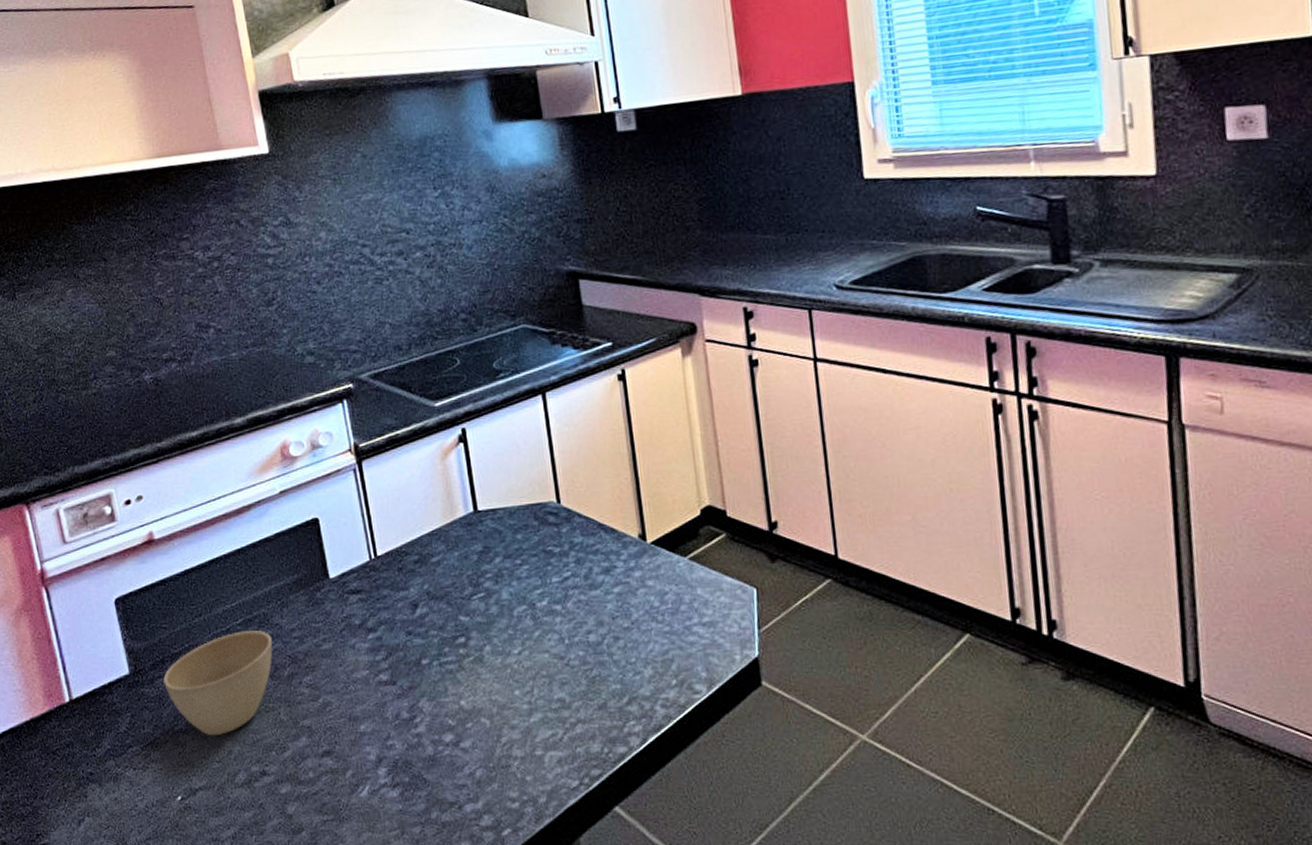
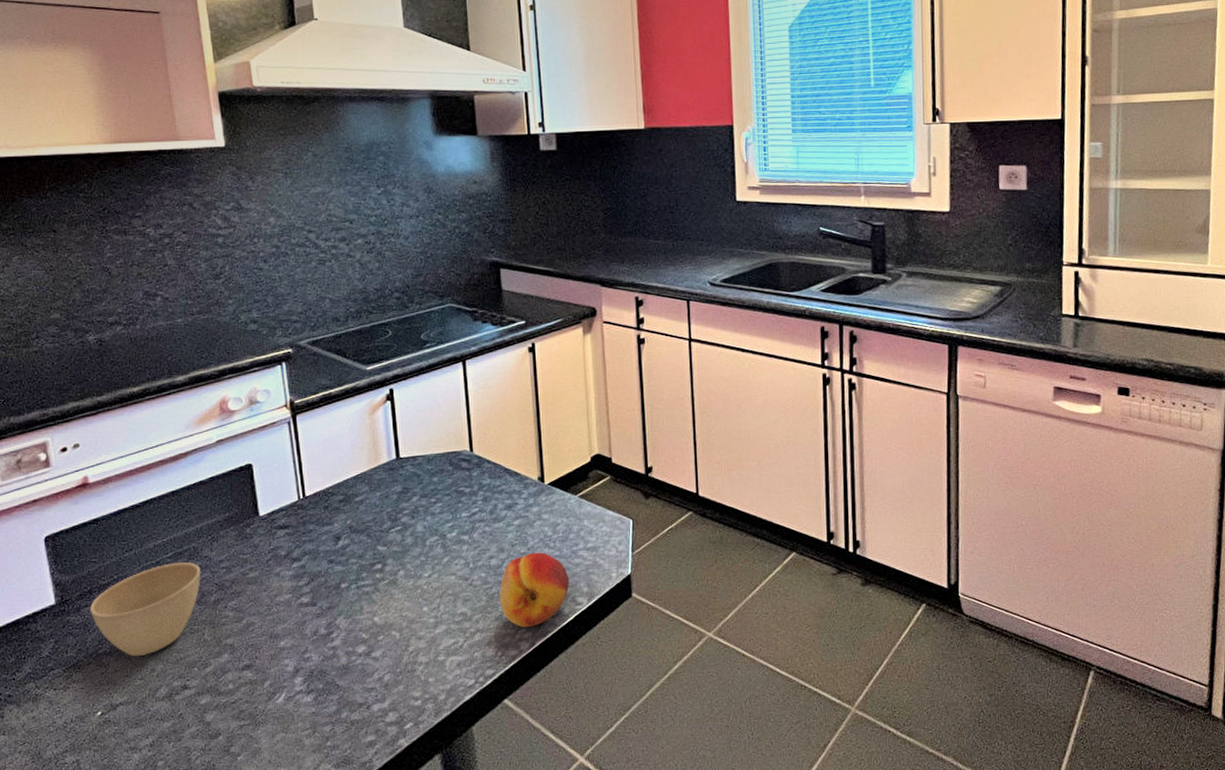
fruit: none [601,626,684,720] -> present [500,552,570,628]

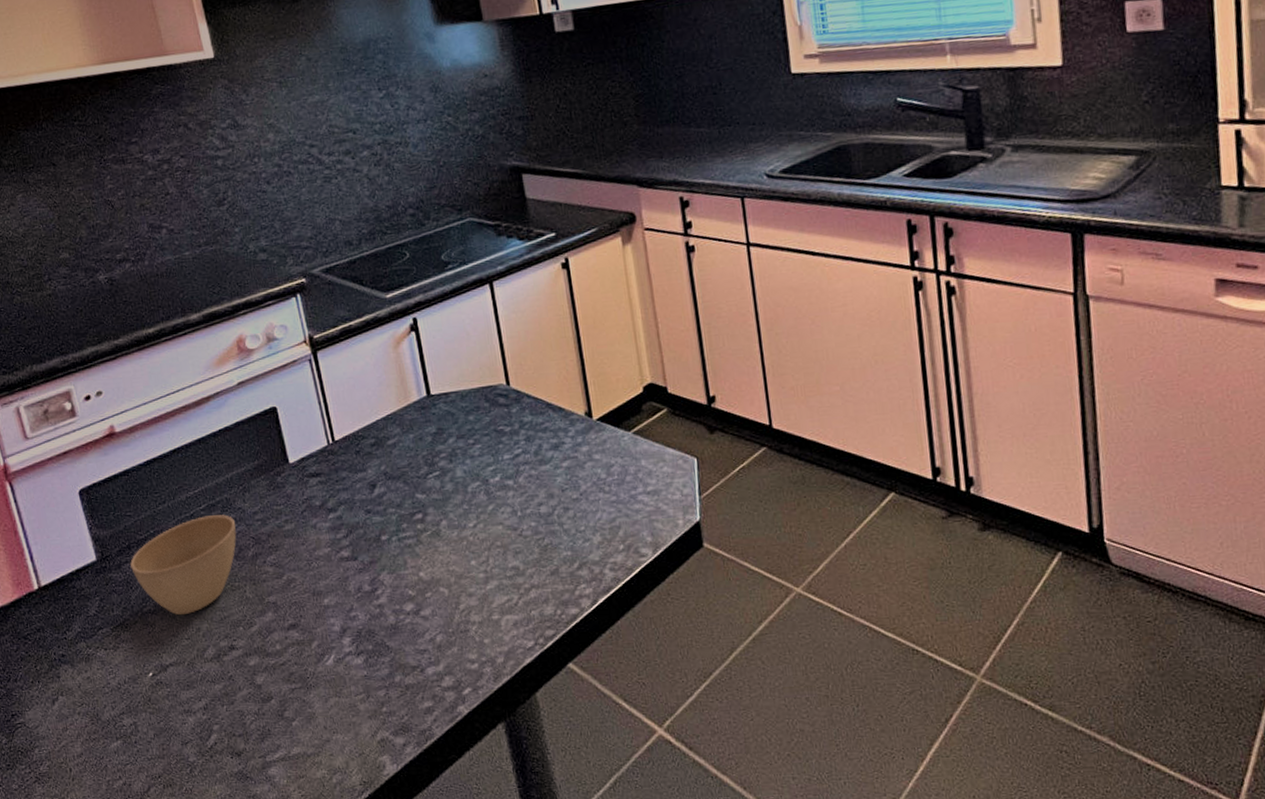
fruit: present [500,552,570,628] -> none [553,497,631,583]

